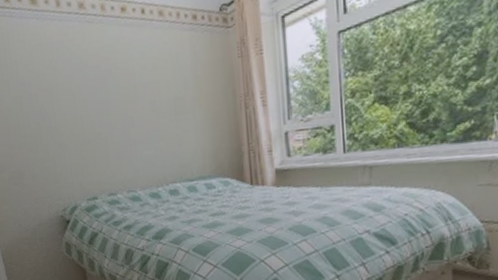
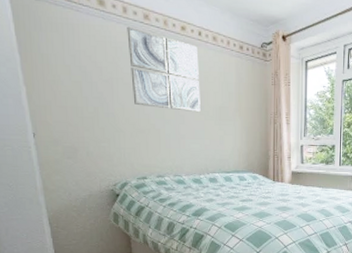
wall art: none [61,21,152,113] -> present [127,26,201,113]

